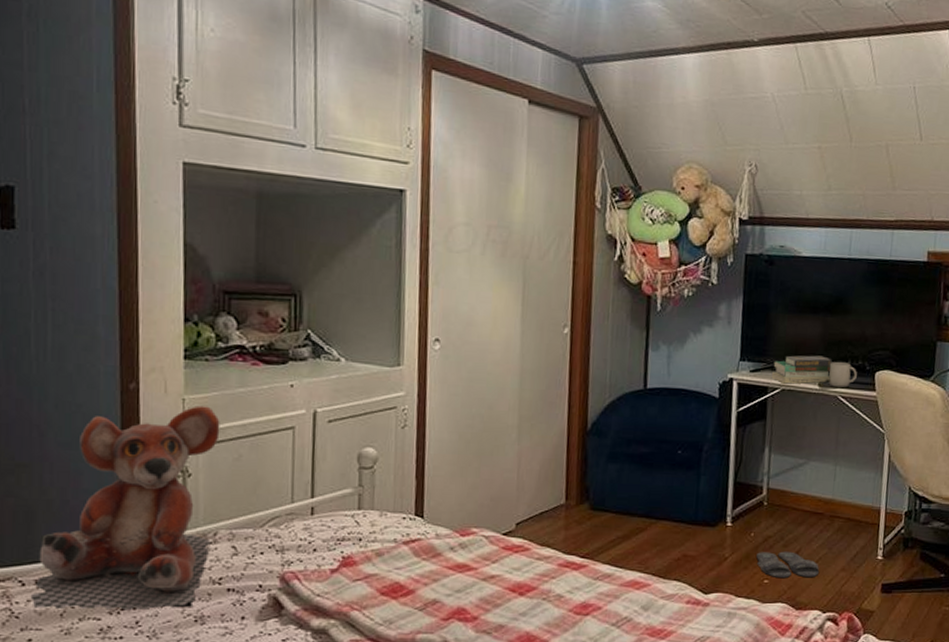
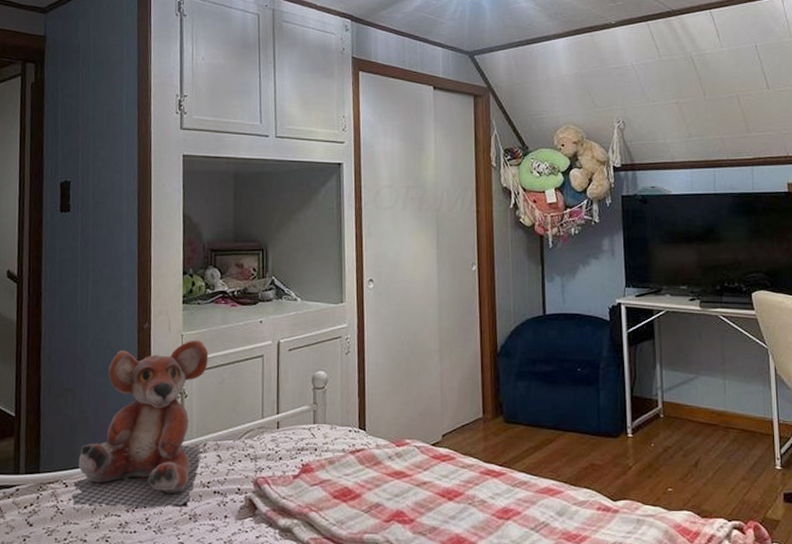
slippers: present [756,551,820,579] -> none [659,461,721,487]
books: present [771,355,832,384] -> none [655,280,710,306]
mug: present [828,362,857,388] -> none [707,285,735,308]

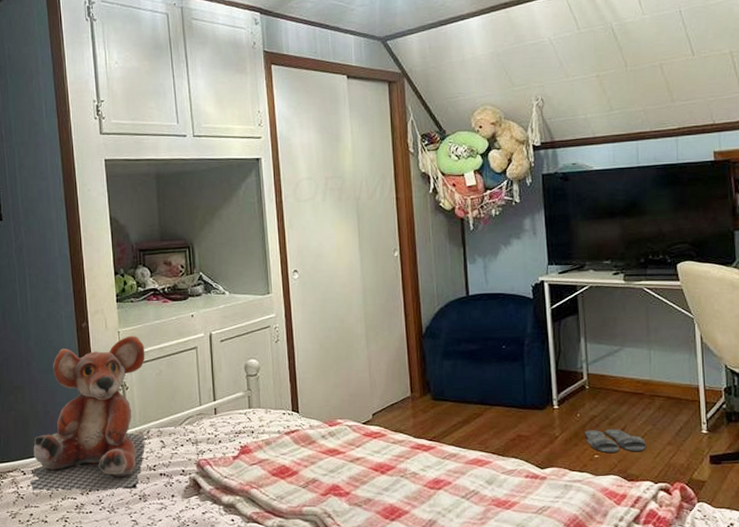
slippers: none [659,461,721,487] -> present [585,429,647,454]

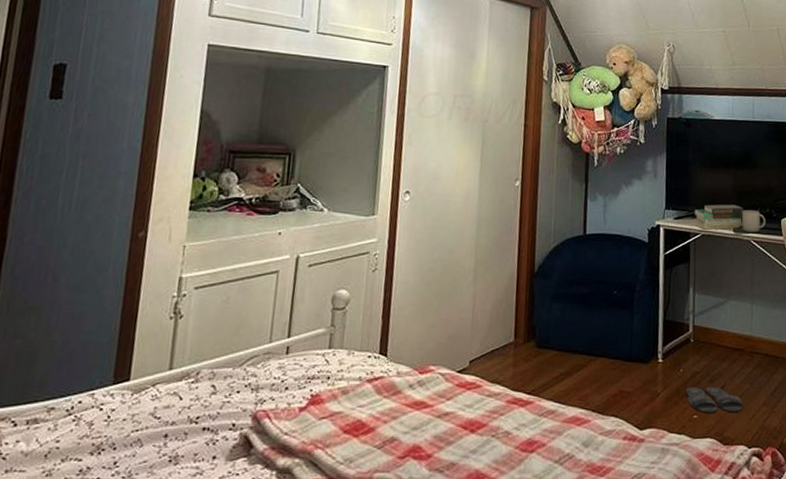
stuffed animal: present [29,336,147,492] -> none [19,252,214,450]
books: none [578,254,634,281] -> present [692,204,744,230]
mug: none [631,258,659,280] -> present [741,210,766,233]

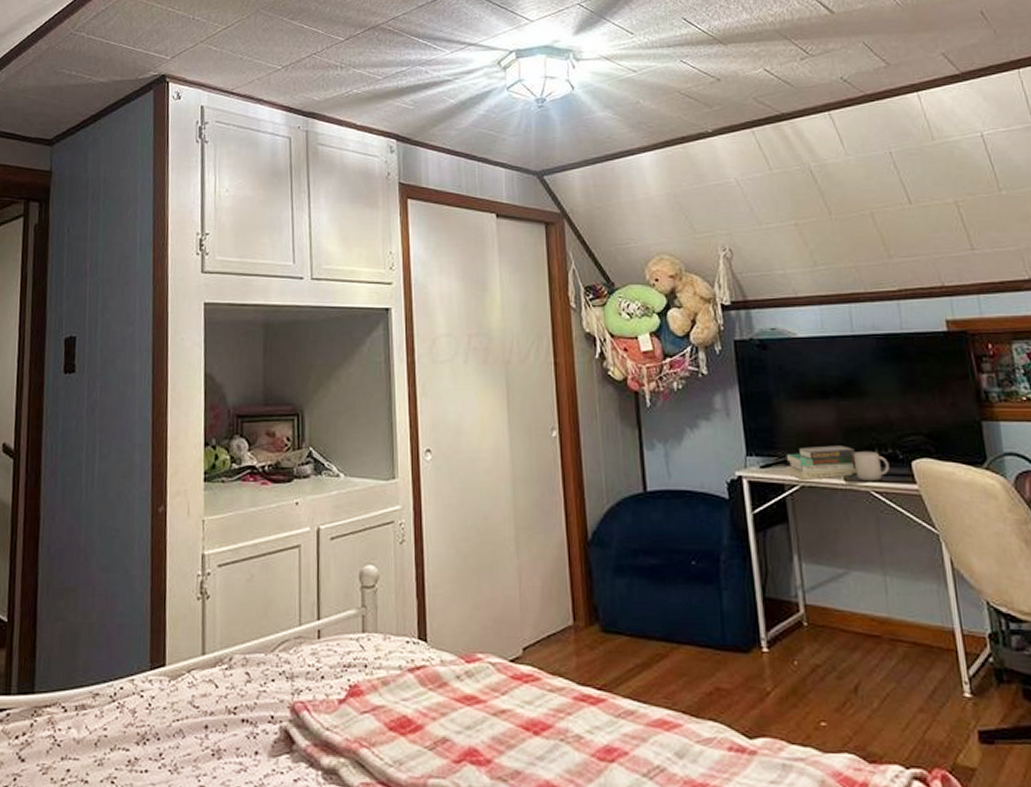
slippers: present [686,387,744,414] -> none [806,685,891,721]

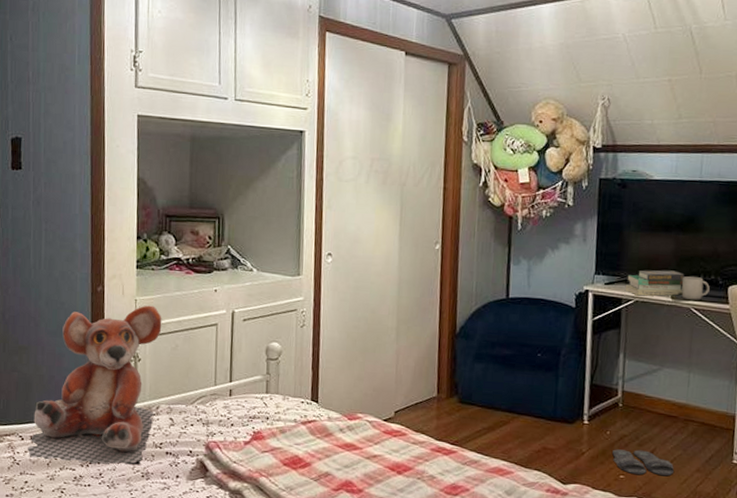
stuffed animal: none [70,526,235,740] -> present [27,305,162,466]
slippers: none [806,685,891,721] -> present [612,449,675,477]

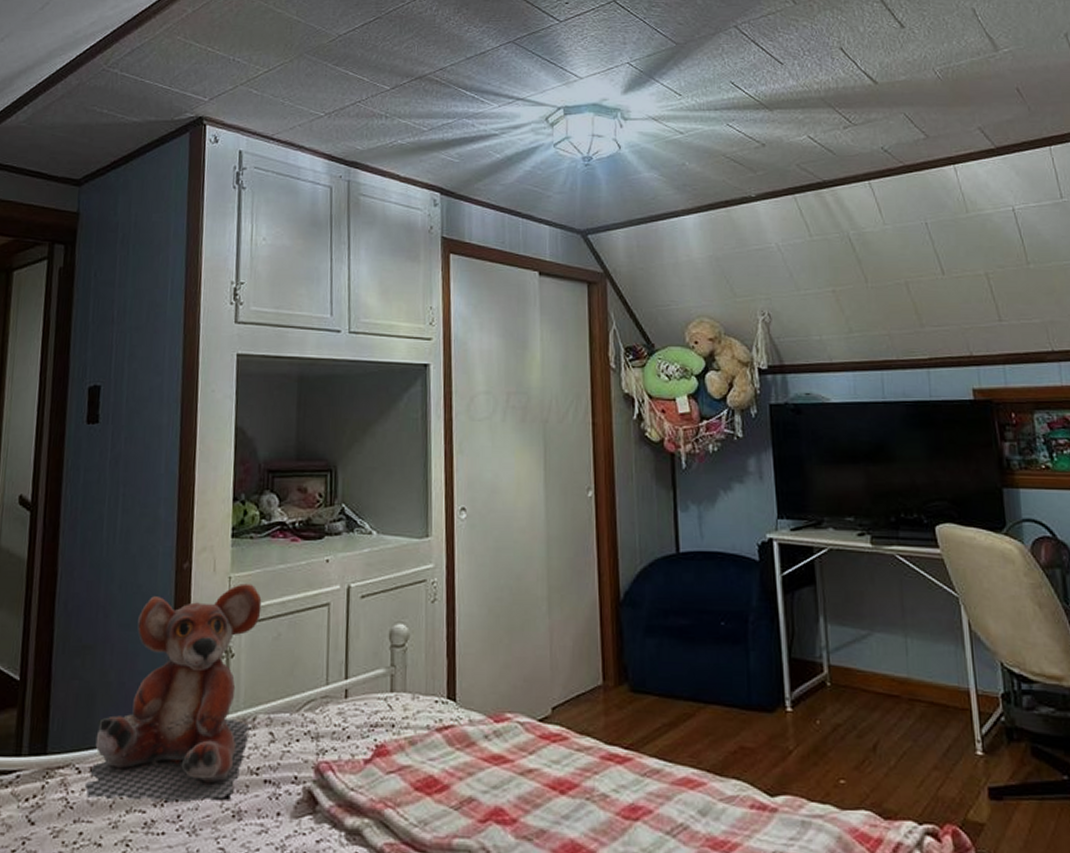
slippers: present [612,449,675,477] -> none [827,743,907,779]
books: present [625,270,685,296] -> none [814,509,884,543]
mug: present [681,276,710,300] -> none [879,516,914,545]

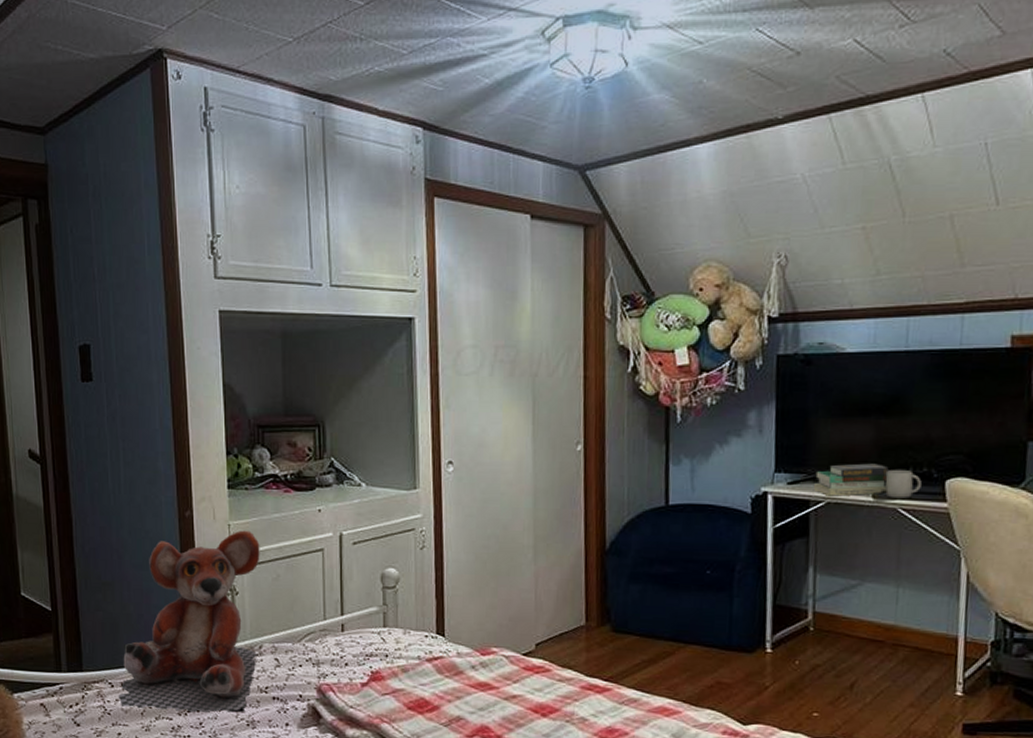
books: none [814,509,884,543] -> present [813,463,889,497]
mug: none [879,516,914,545] -> present [885,470,922,499]

